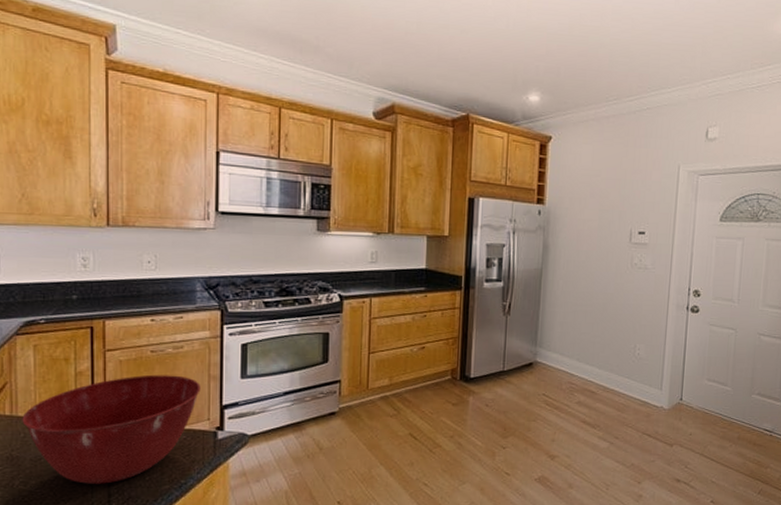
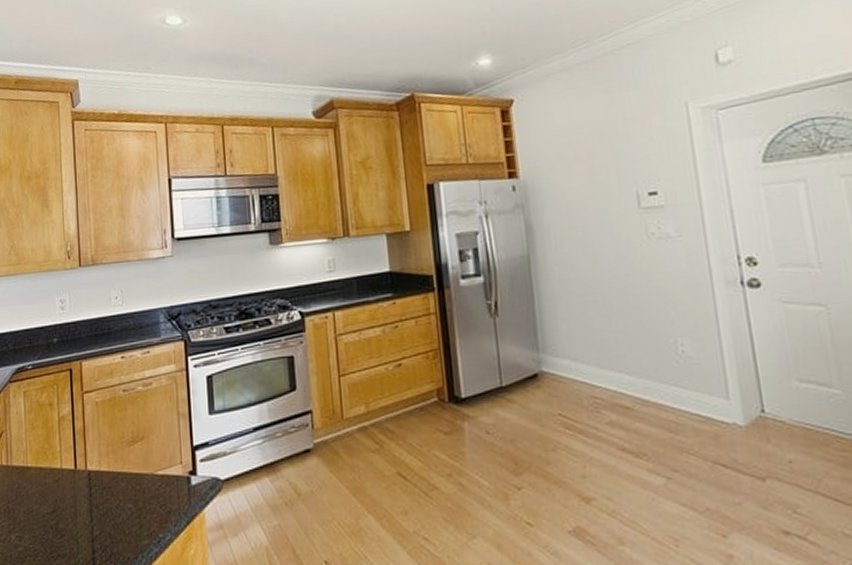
mixing bowl: present [22,374,201,484] -> none [16,415,171,539]

